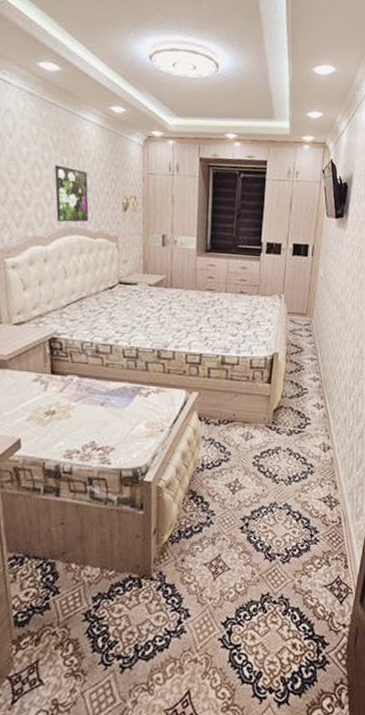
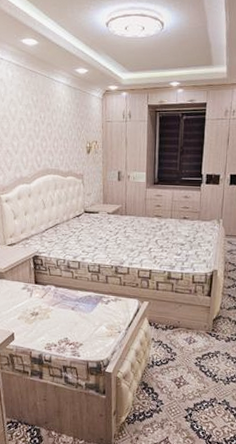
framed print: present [54,165,89,223] -> none [34,120,61,165]

